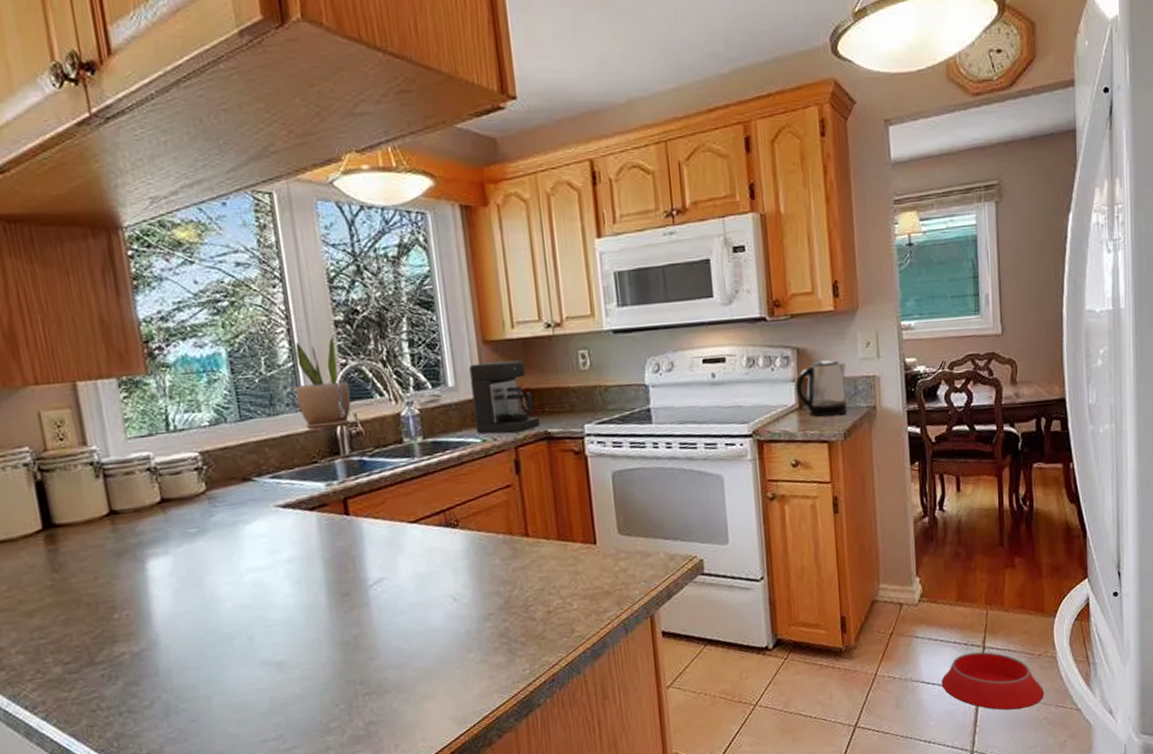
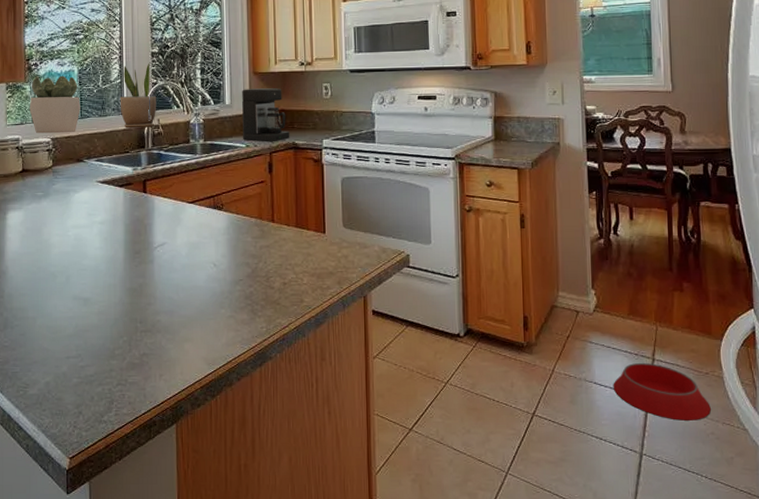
succulent plant: none [157,361,239,447] -> present [29,75,81,134]
kettle: present [795,359,848,418] -> none [492,103,536,149]

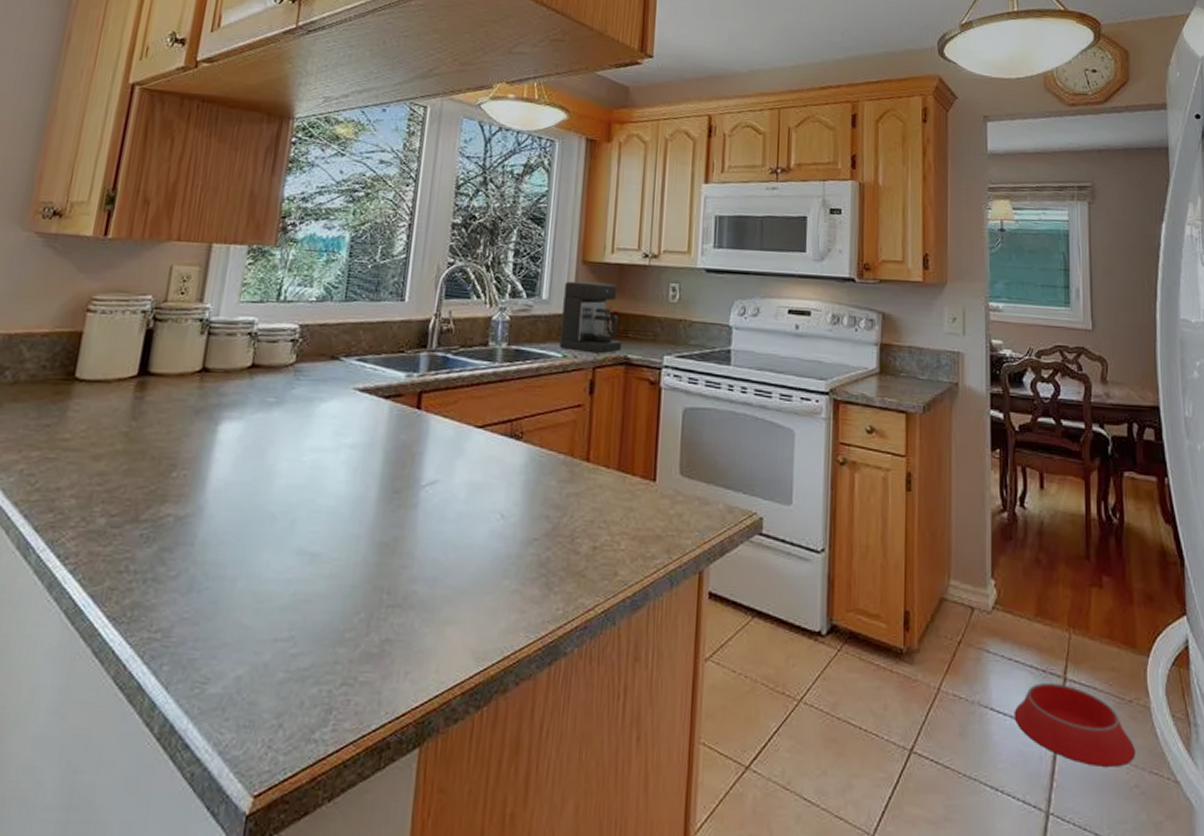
succulent plant: present [29,75,81,134] -> none [275,239,348,320]
potted plant: present [120,62,157,128] -> none [400,235,452,322]

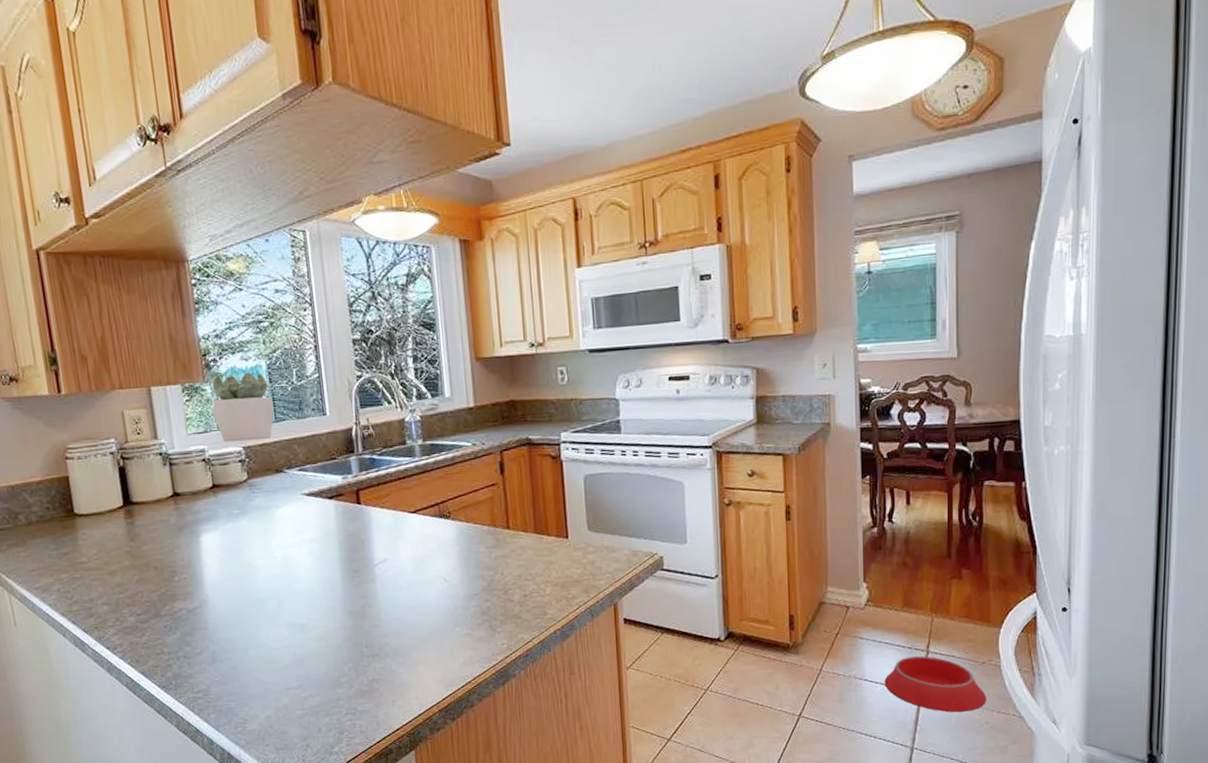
succulent plant: none [275,239,348,320] -> present [212,372,274,443]
coffee maker: present [560,281,622,354] -> none [463,375,523,440]

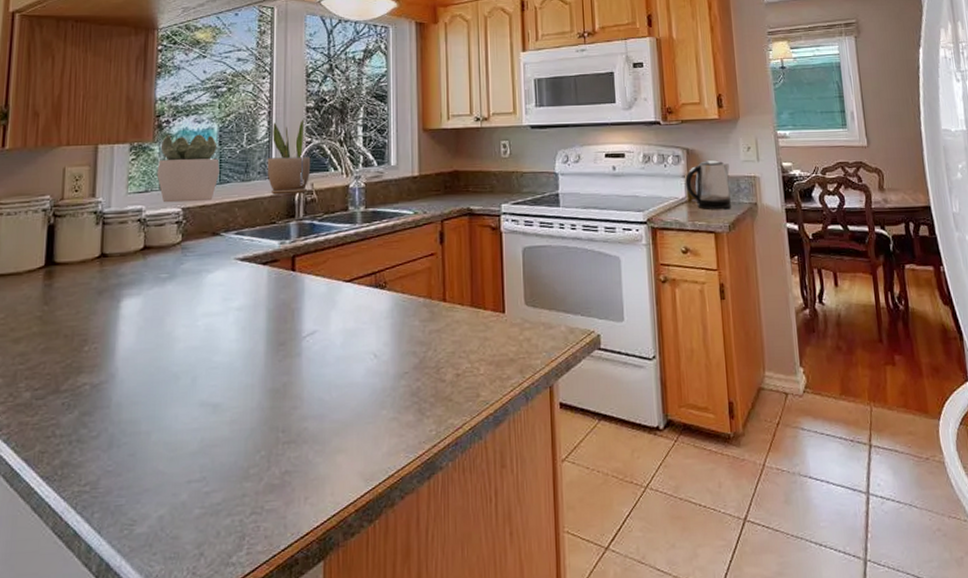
potted plant: none [319,351,365,431] -> present [267,118,311,195]
kettle: none [754,379,803,433] -> present [685,160,732,211]
pet bowl: present [884,655,986,712] -> none [829,449,935,517]

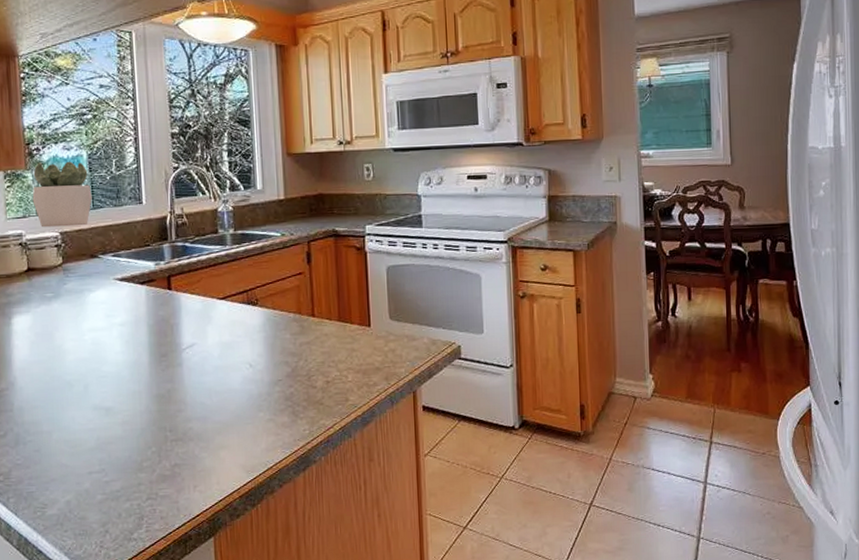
potted plant: present [267,118,311,195] -> none [137,144,180,219]
kettle: present [685,160,732,211] -> none [546,180,592,230]

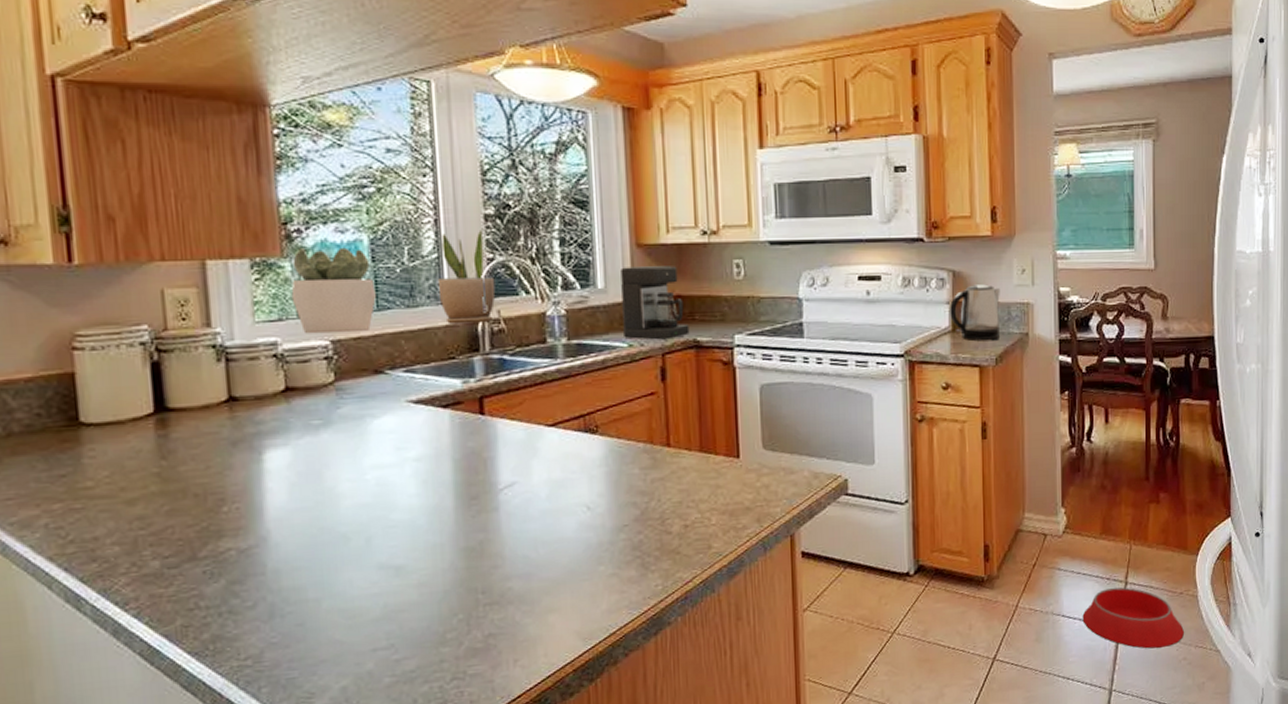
potted plant: none [137,144,180,219] -> present [437,228,496,324]
coffee maker: none [275,170,330,230] -> present [621,266,690,340]
kettle: none [546,180,592,230] -> present [950,284,1001,342]
pet bowl: none [671,445,767,502] -> present [1082,587,1184,649]

